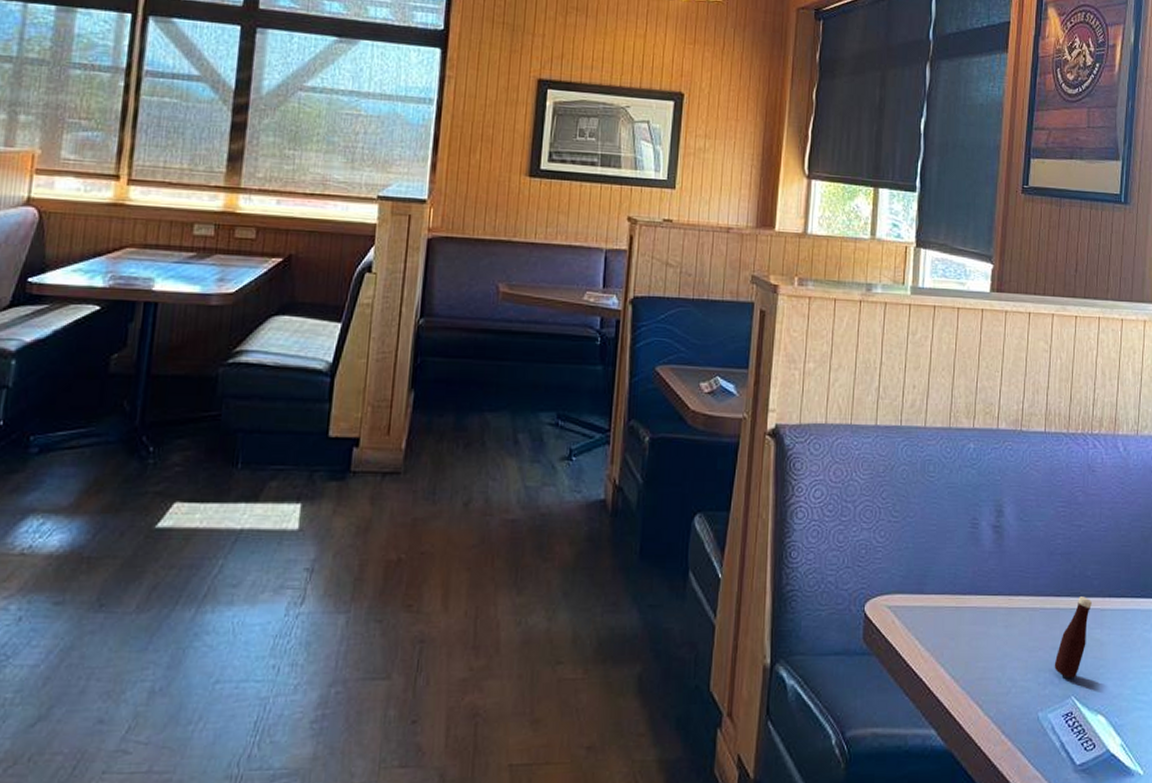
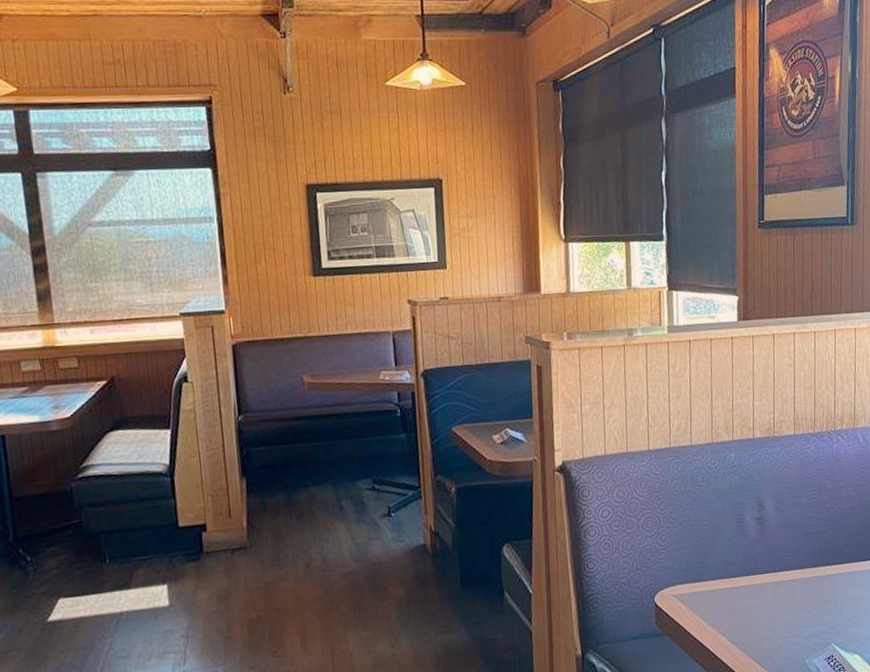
tabasco sauce: present [1054,596,1092,678] -> none [815,564,844,630]

